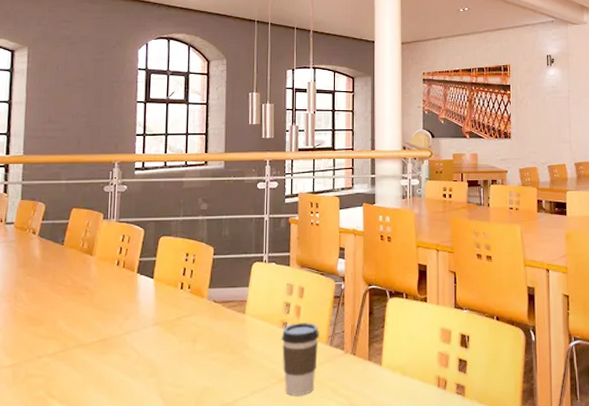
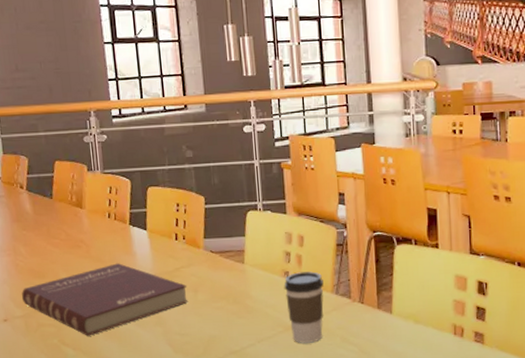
book: none [14,311,186,388] -> present [22,263,189,336]

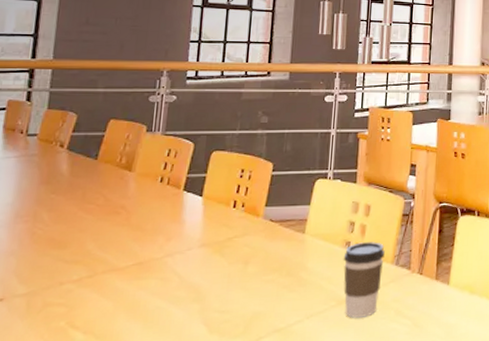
book: present [22,263,189,336] -> none [30,232,237,317]

